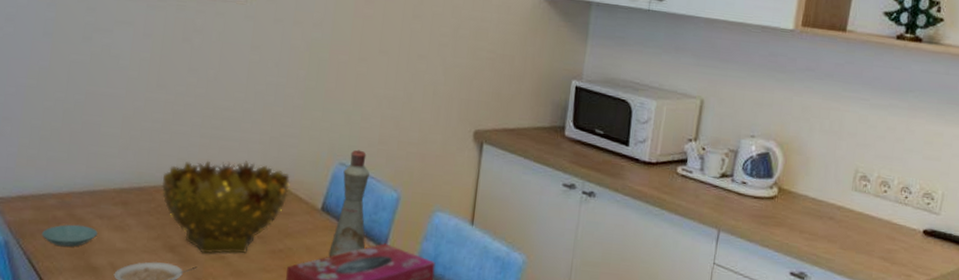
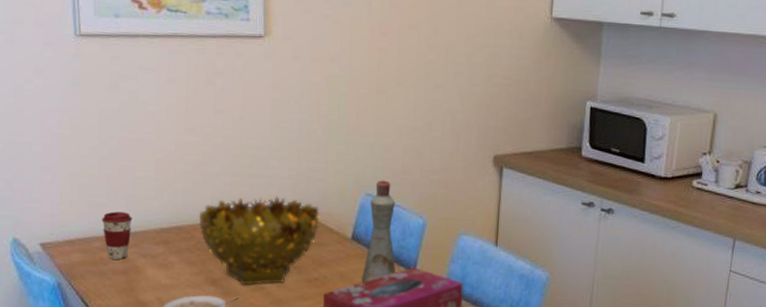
saucer: present [42,224,98,248] -> none [91,264,143,286]
coffee cup: none [59,168,92,220] -> present [102,211,133,260]

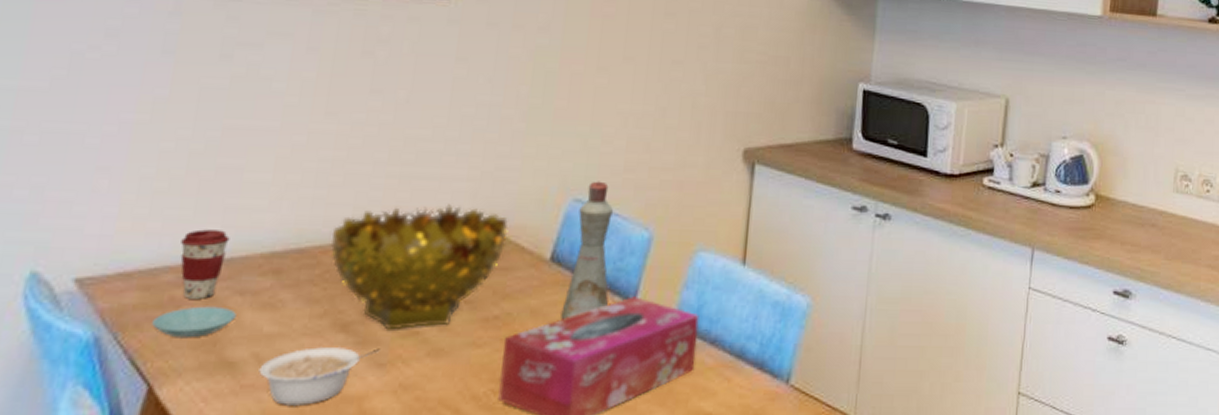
saucer: none [91,264,143,286] -> present [152,306,236,339]

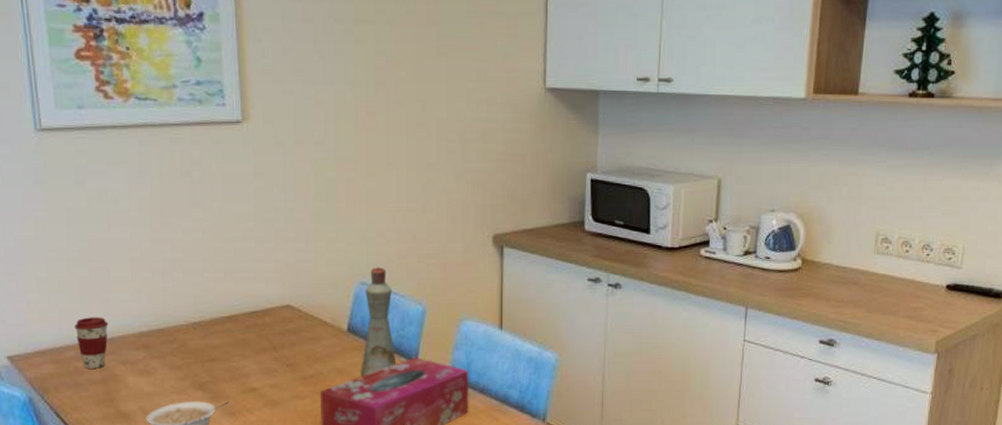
saucer: present [152,306,236,339] -> none [66,373,123,397]
decorative bowl: present [330,204,509,330] -> none [181,290,312,388]

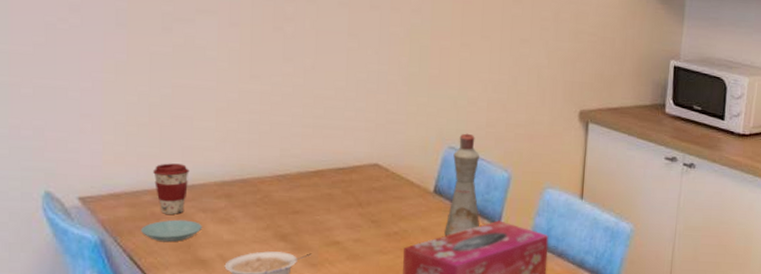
saucer: none [66,373,123,397] -> present [141,219,202,243]

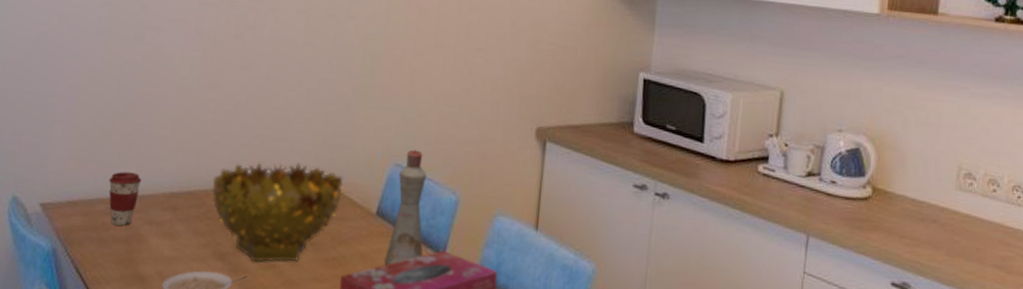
saucer: present [141,219,202,243] -> none [90,231,146,256]
decorative bowl: none [266,148,400,241] -> present [211,162,344,263]

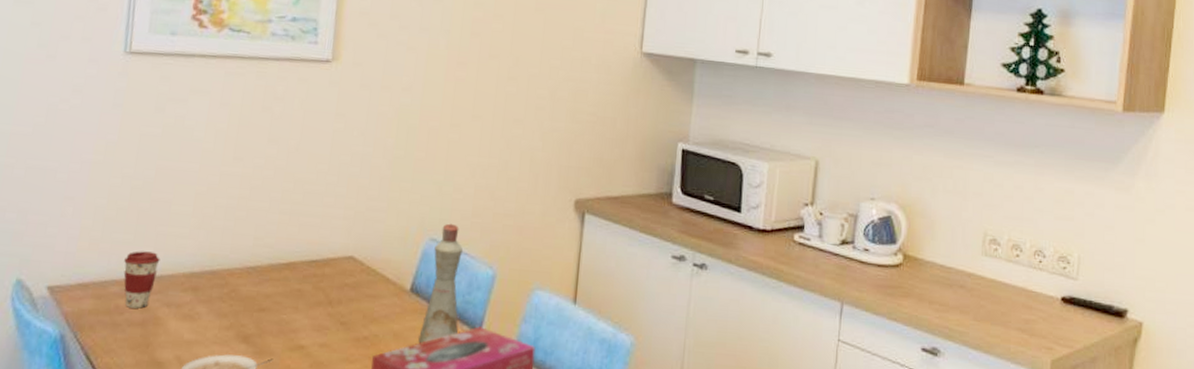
decorative bowl: present [211,162,344,263] -> none [235,238,376,344]

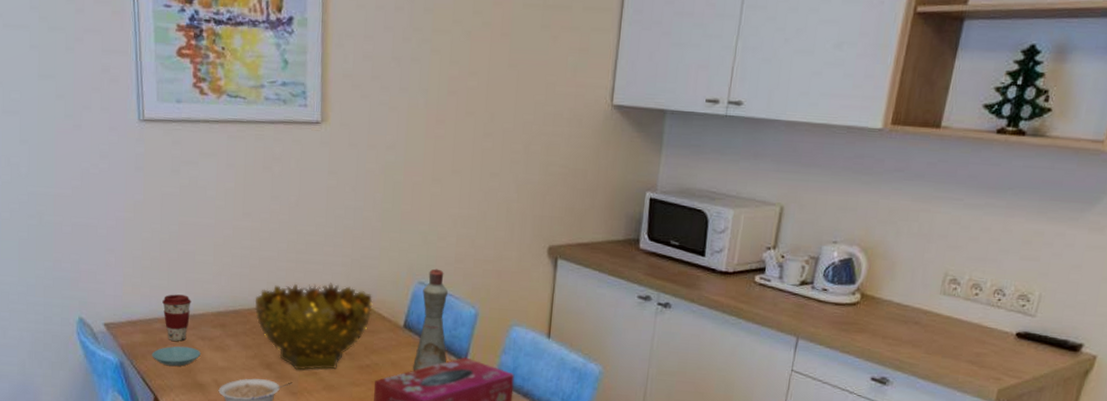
saucer: none [102,314,164,341] -> present [152,346,201,367]
decorative bowl: none [235,238,376,344] -> present [254,283,373,371]

